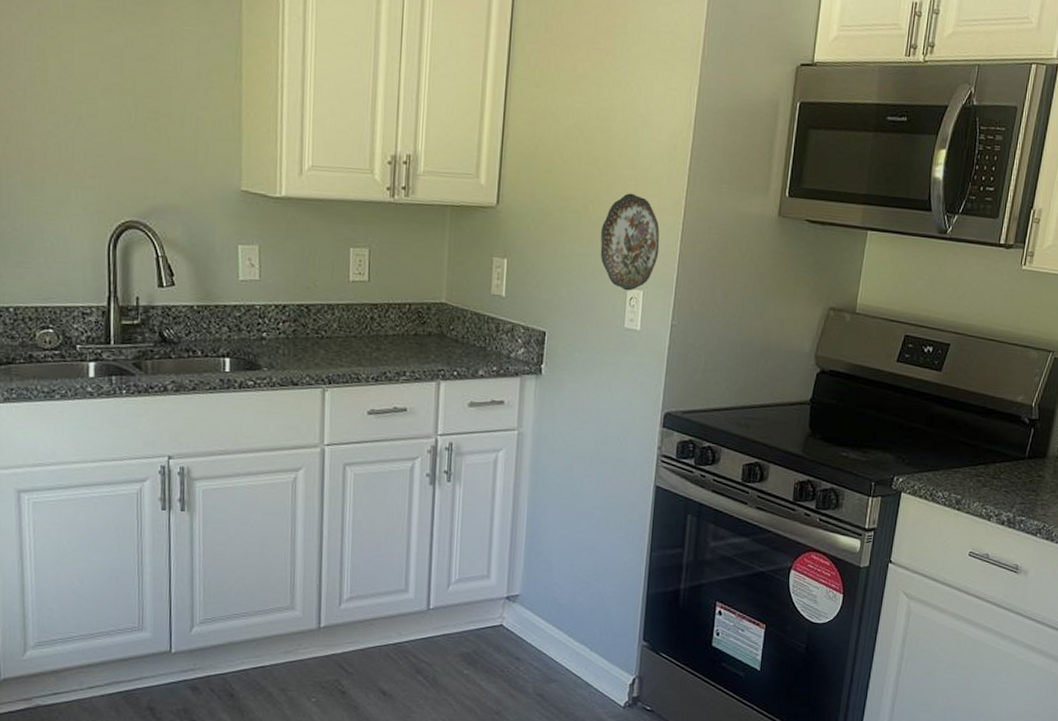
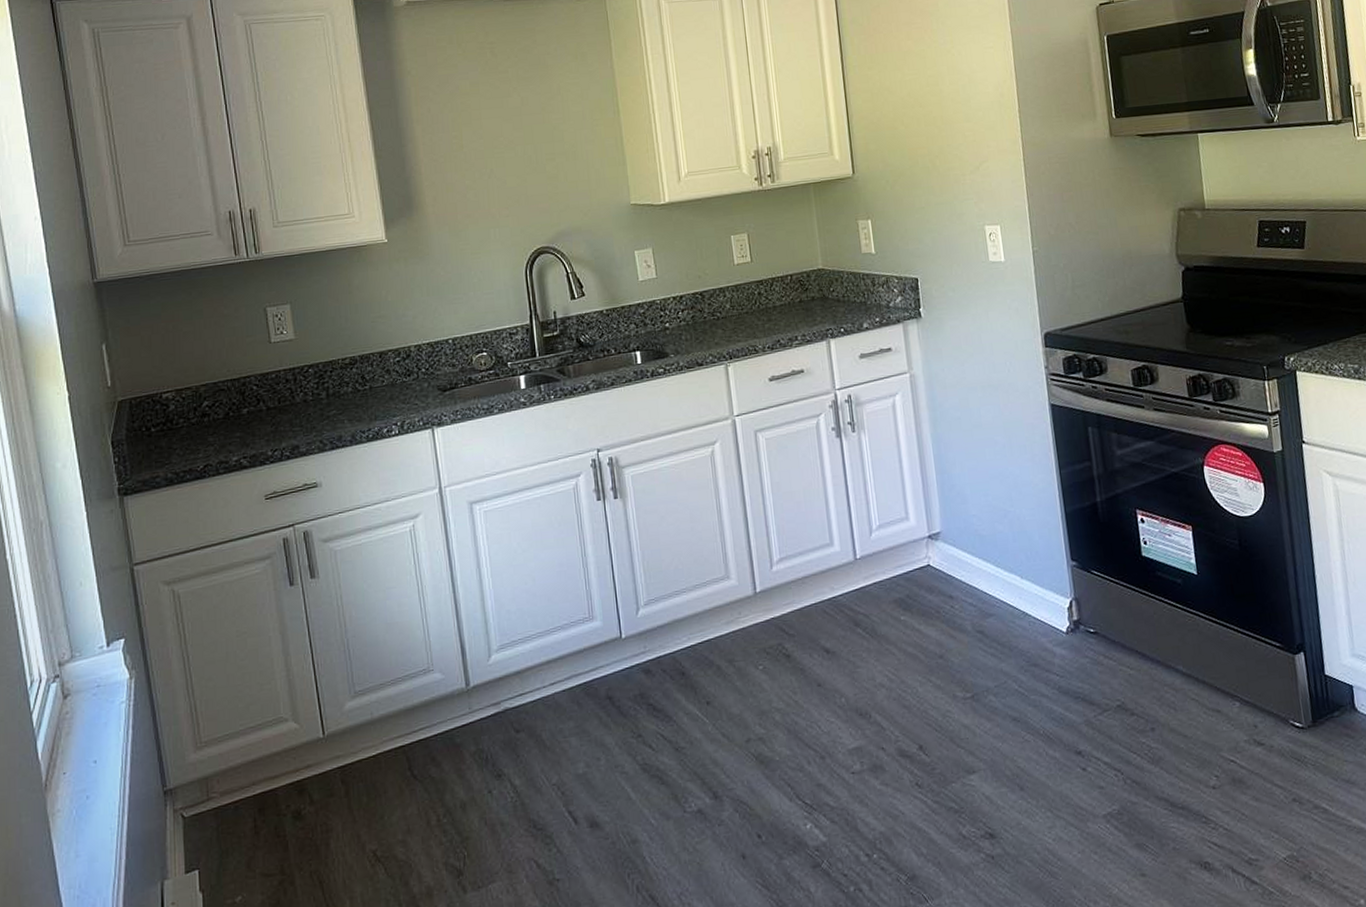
decorative plate: present [600,193,660,291] -> none [950,142,1008,228]

